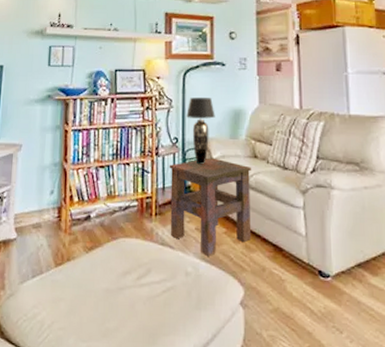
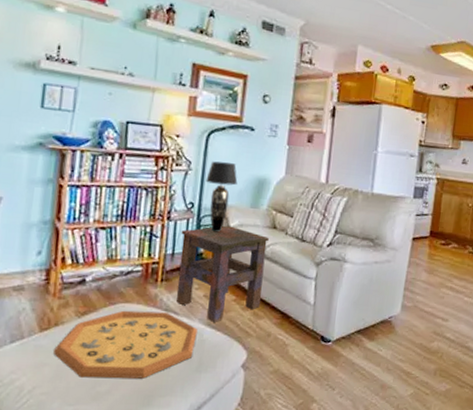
decorative tray: none [67,245,193,316] -> present [54,310,198,379]

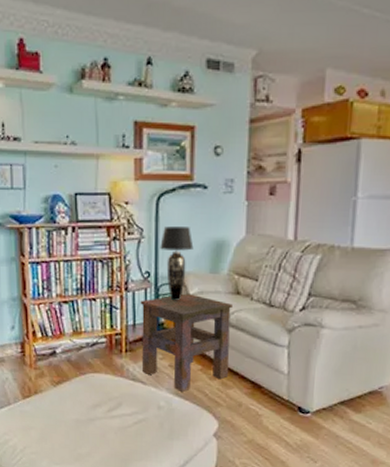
decorative tray: present [54,310,198,379] -> none [37,380,166,444]

